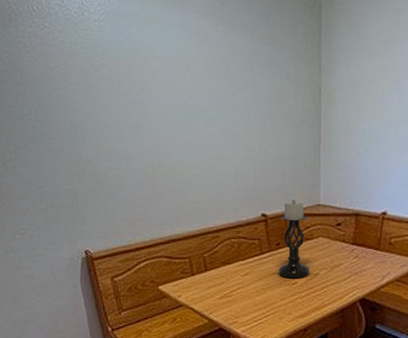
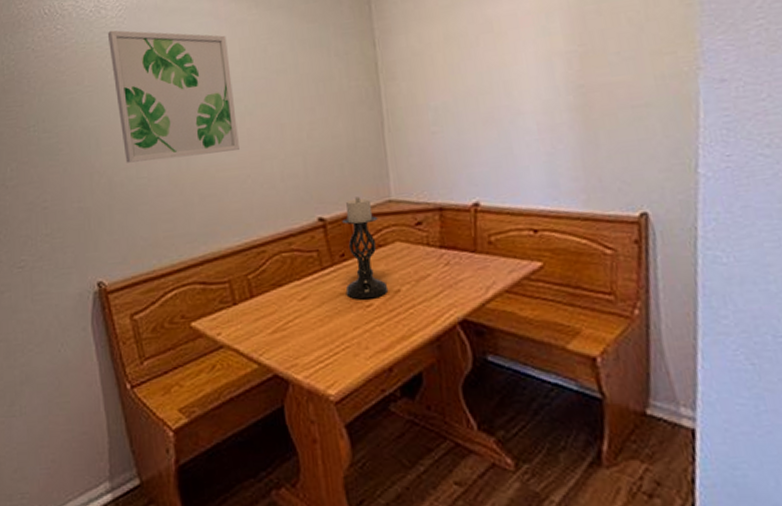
wall art: none [90,33,202,155] -> present [107,30,239,163]

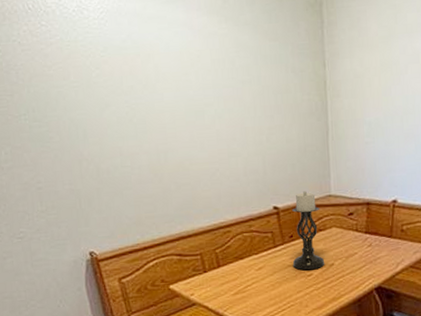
wall art: present [107,30,239,163] -> none [90,31,210,153]

